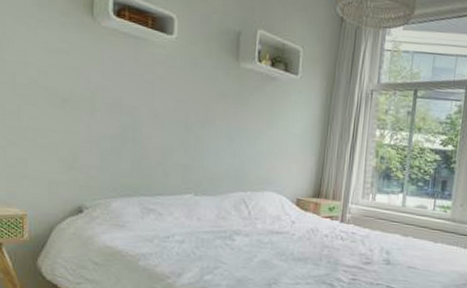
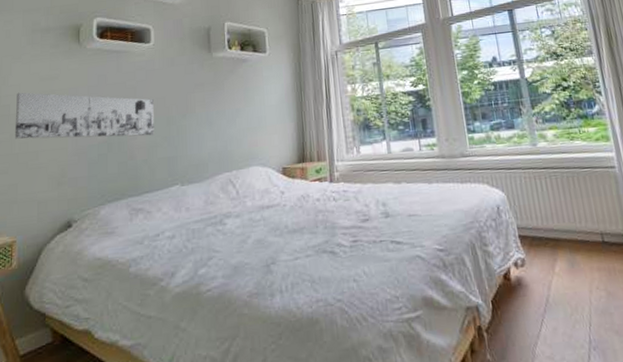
wall art: none [22,60,172,139] -> present [14,92,154,139]

